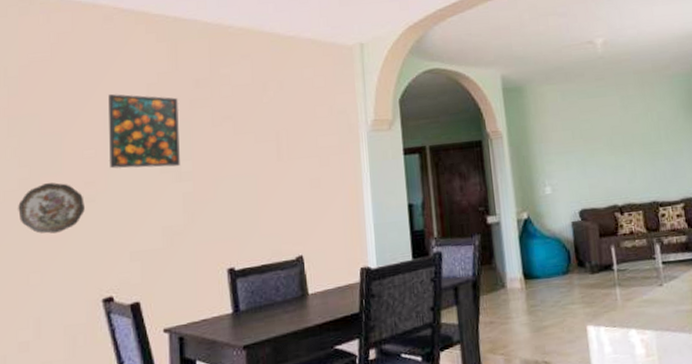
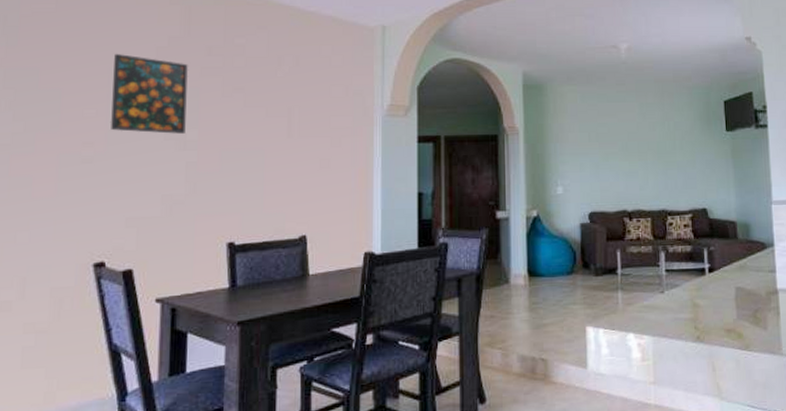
decorative plate: present [18,182,85,234] -> none [9,140,81,192]

